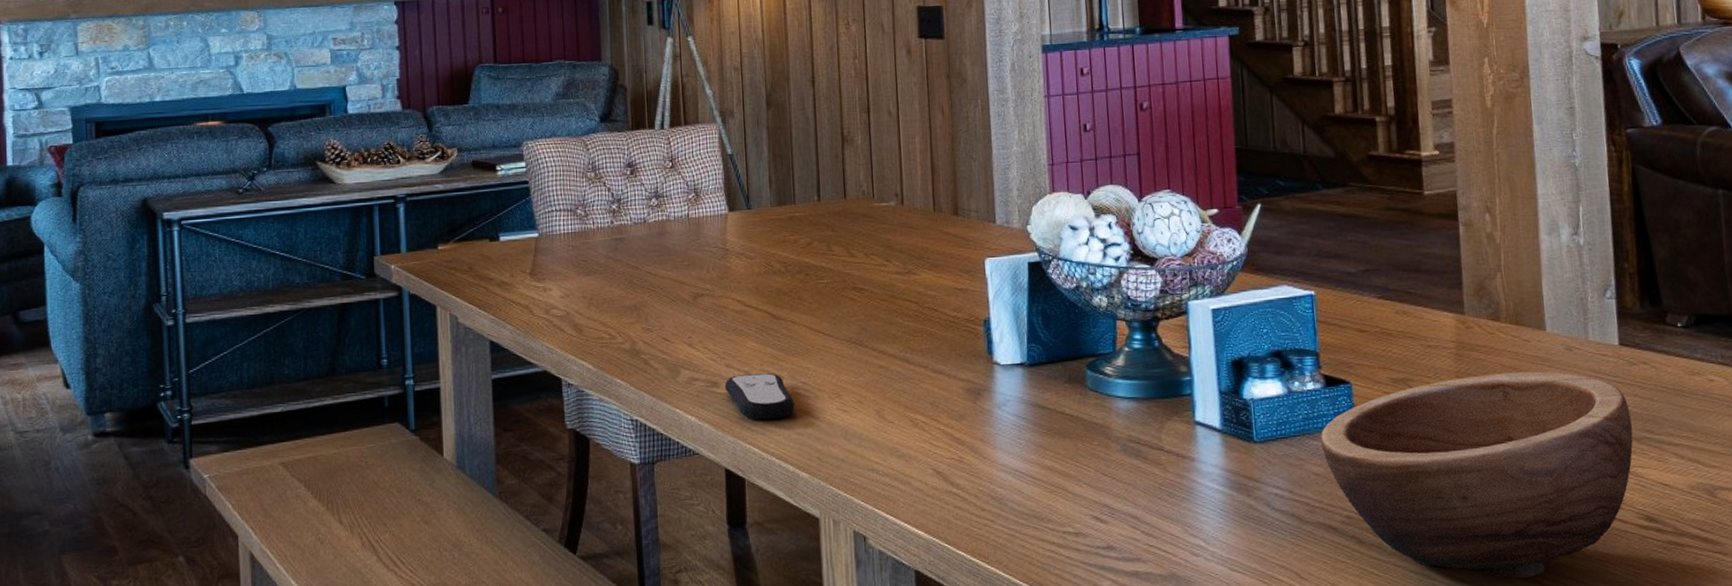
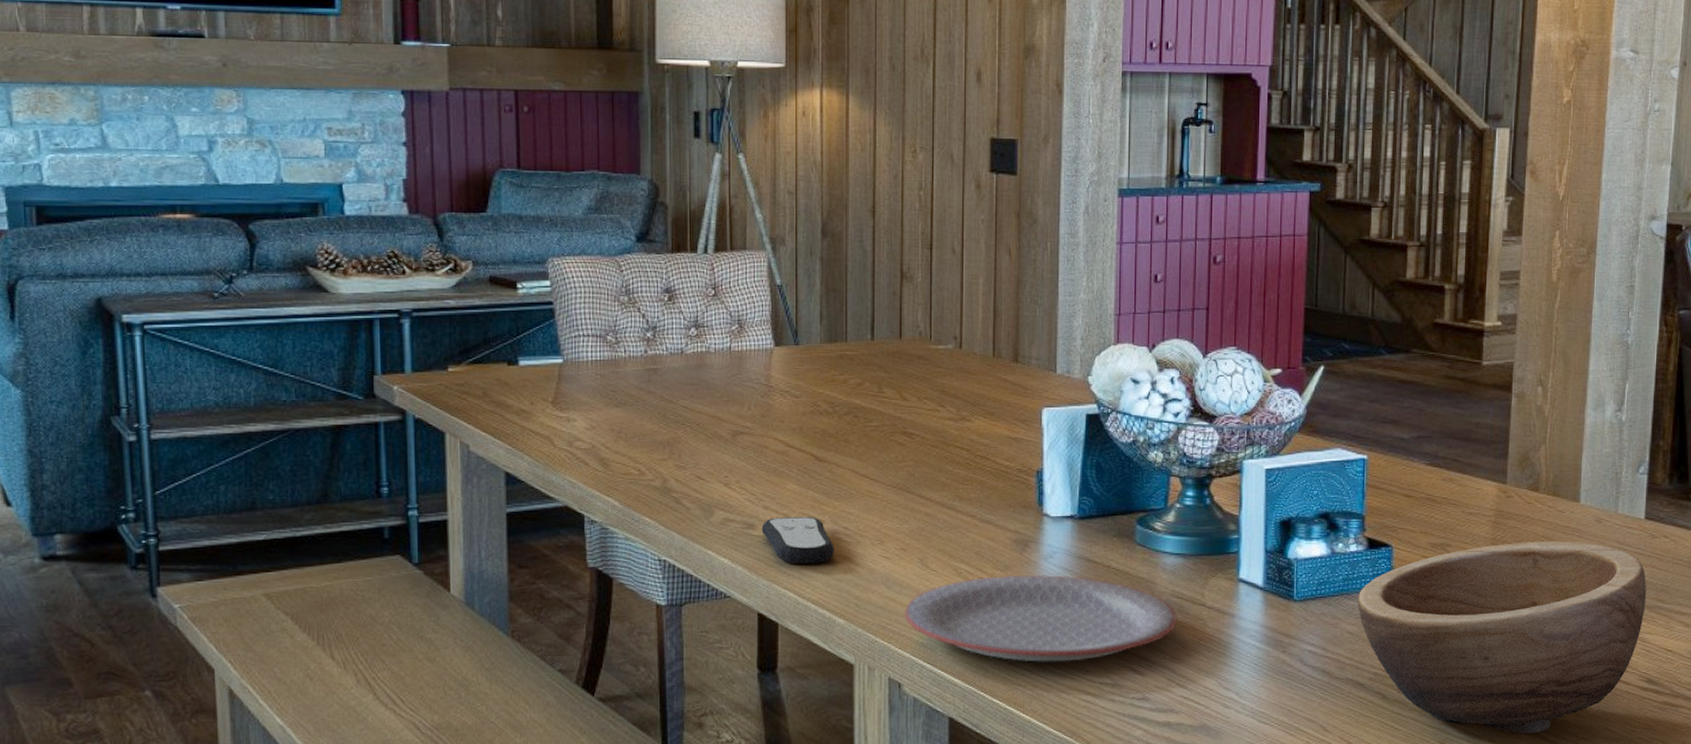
plate: none [865,422,1136,513] -> present [904,574,1177,663]

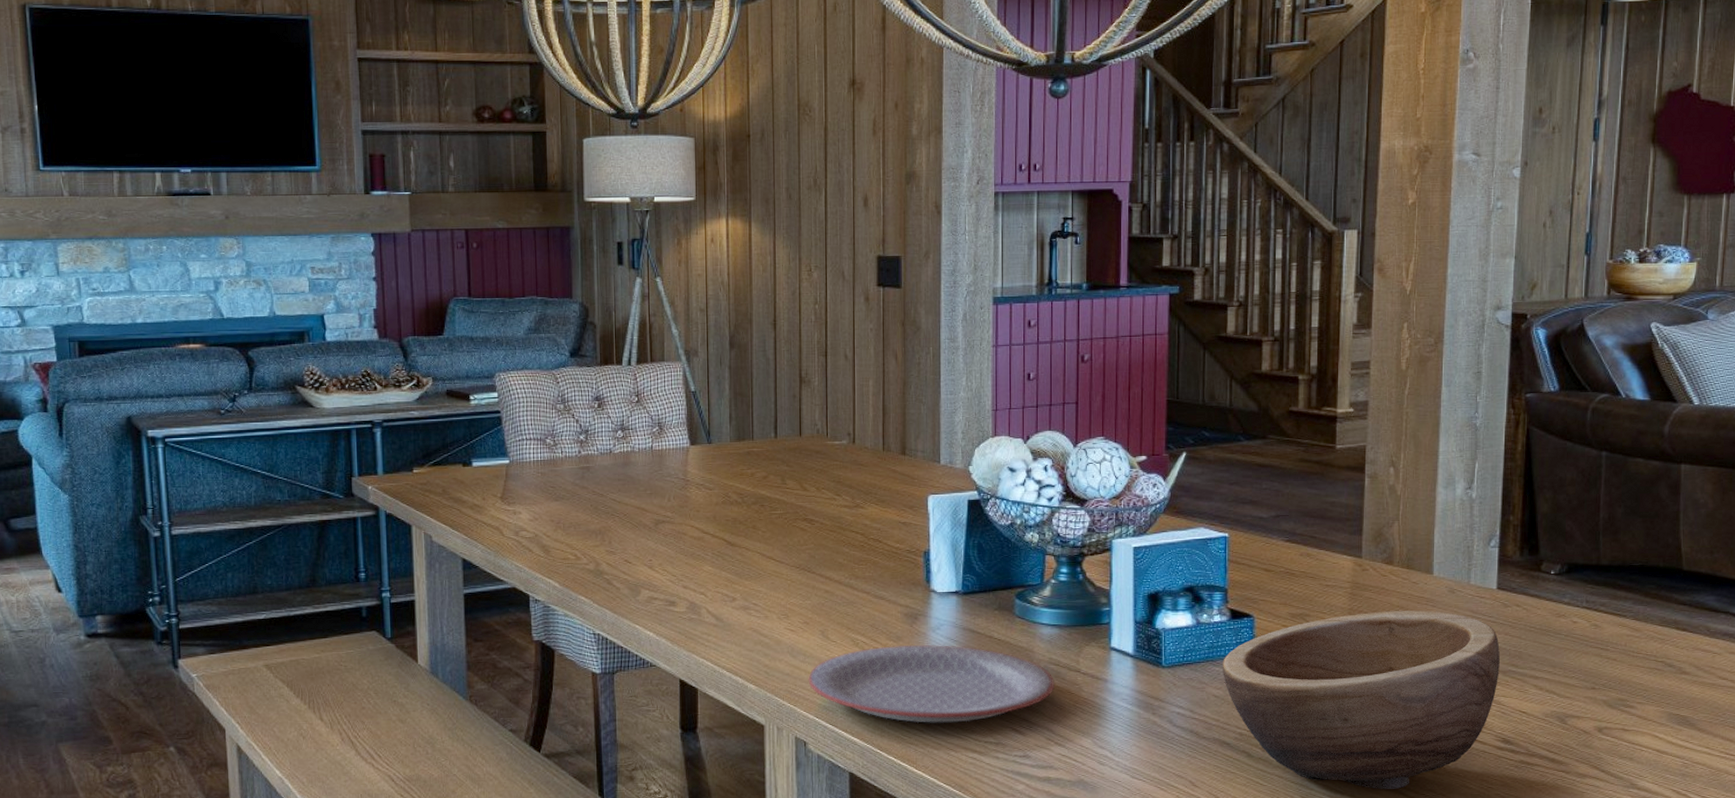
remote control: present [761,517,835,564] -> none [681,595,746,637]

